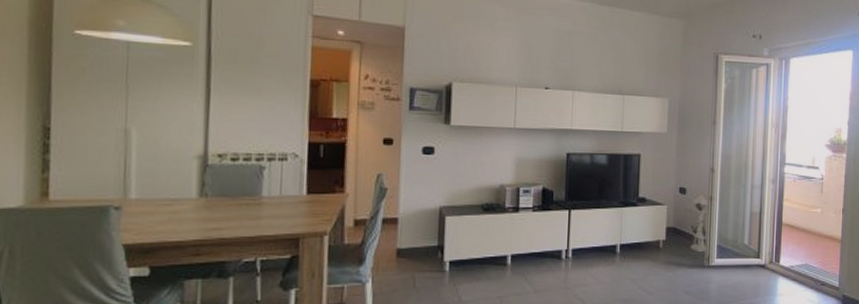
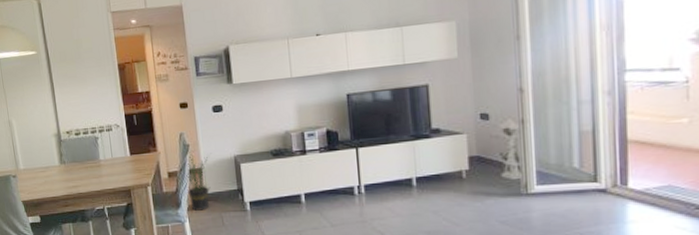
potted plant: none [375,200,409,269] -> present [186,154,211,211]

